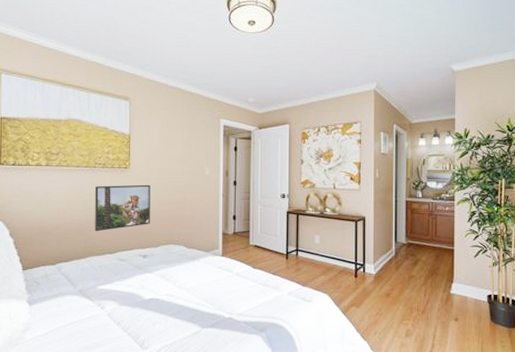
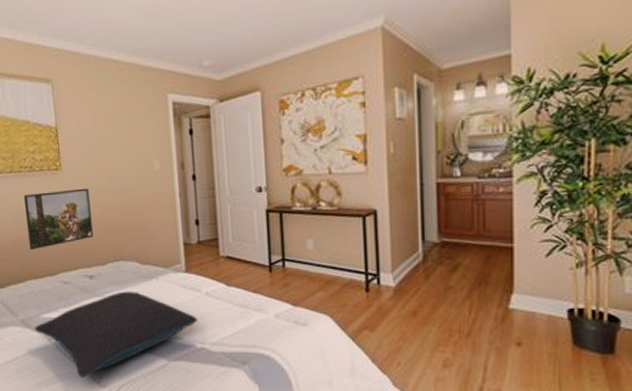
pillow: none [91,269,228,342] -> present [35,291,198,378]

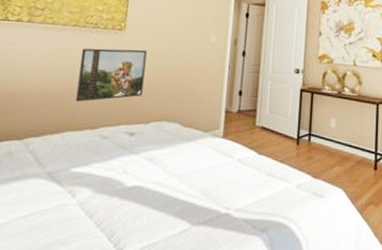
pillow: present [35,291,198,378] -> none [60,151,227,240]

